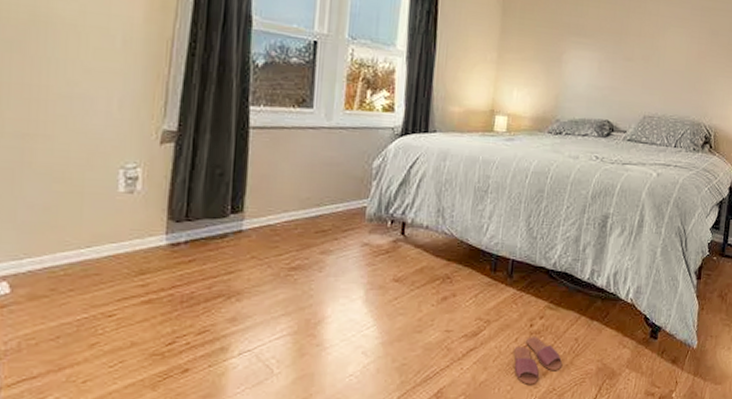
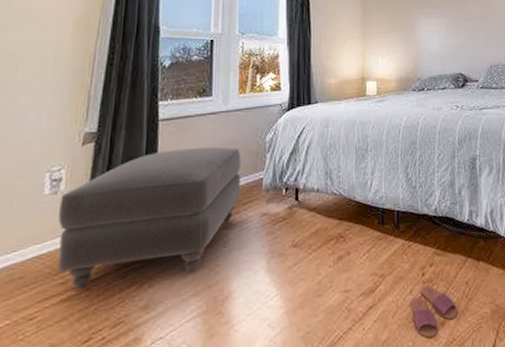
ottoman: none [136,162,344,293] -> present [57,146,241,289]

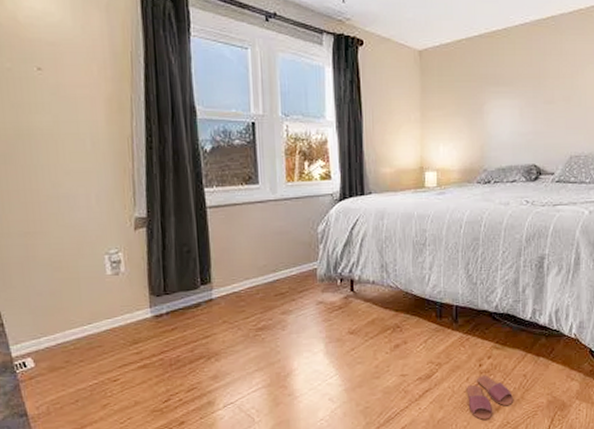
ottoman: present [57,146,241,289] -> none [122,236,296,358]

